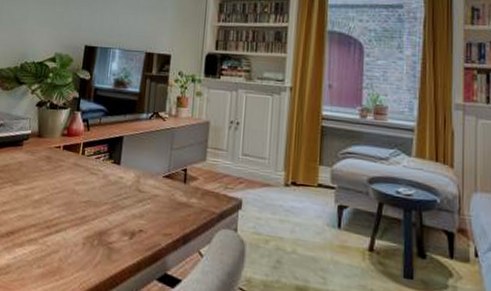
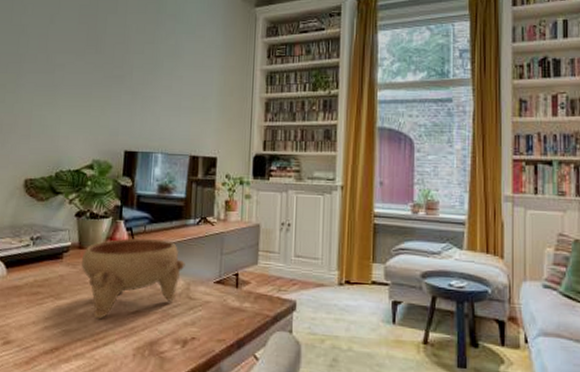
bowl: none [39,129,137,207] -> present [81,238,185,319]

